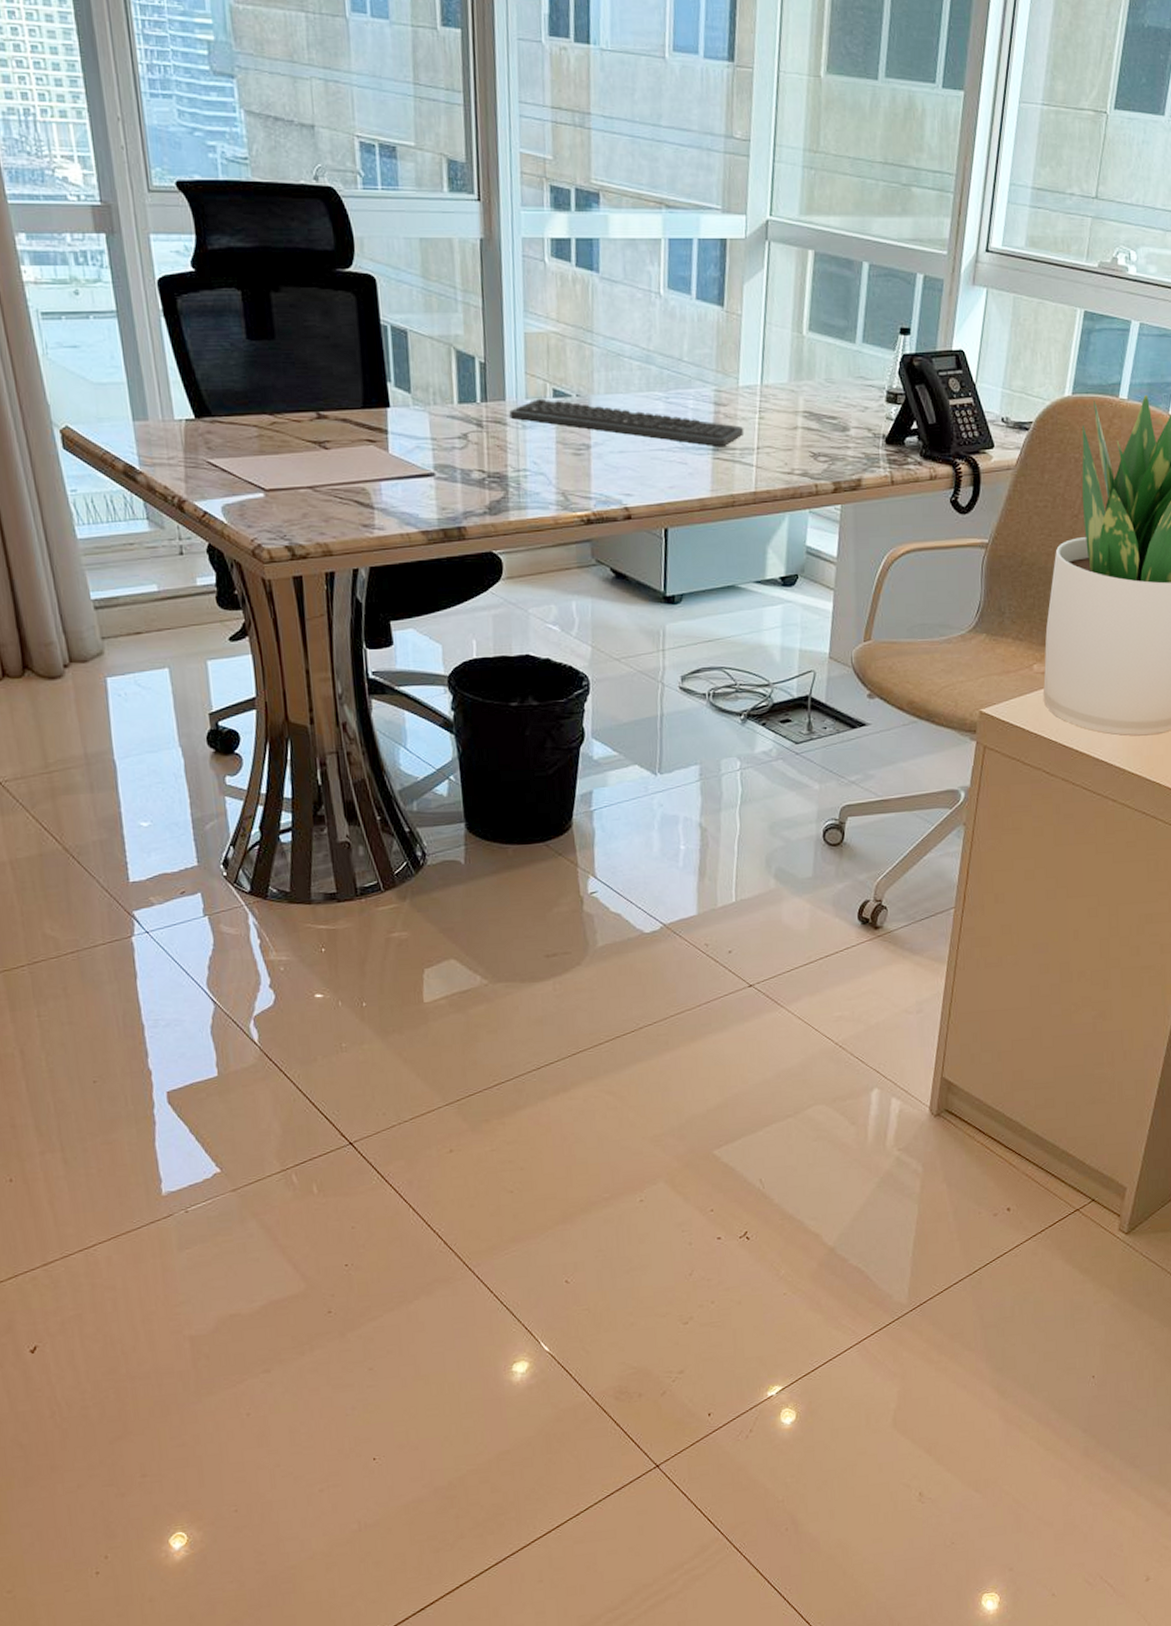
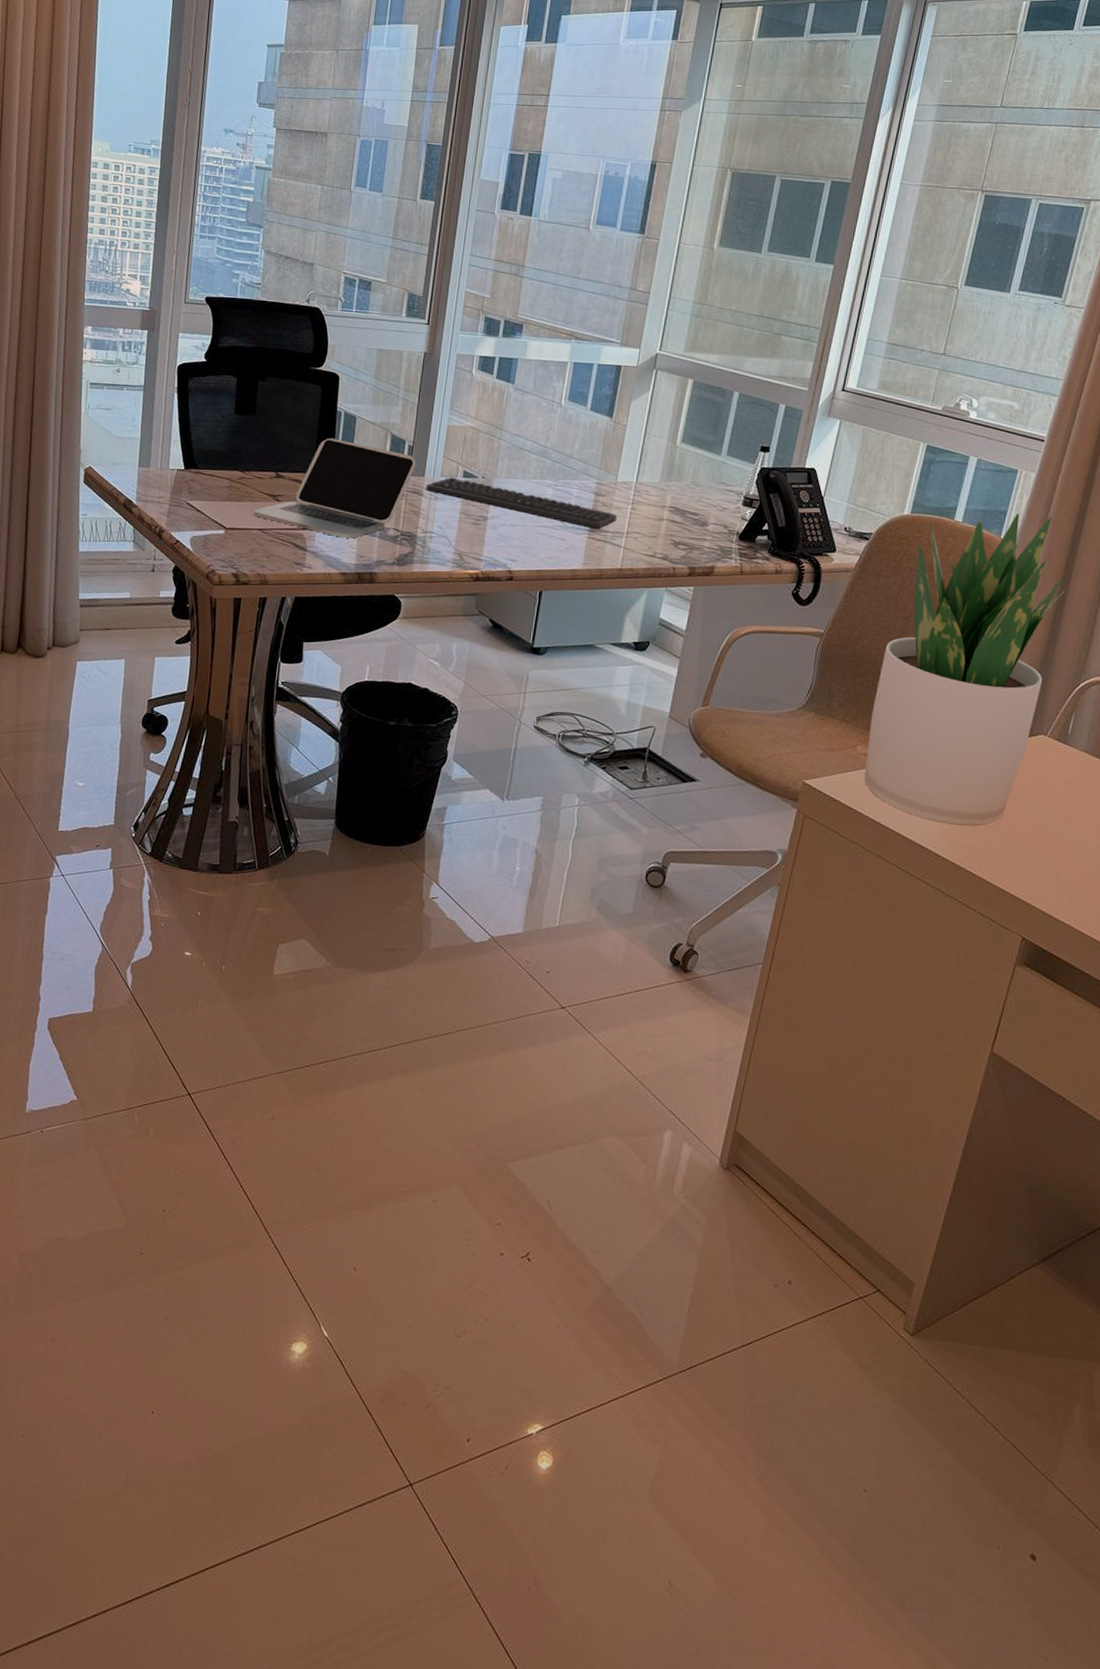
laptop: none [296,362,493,488] -> present [253,438,416,539]

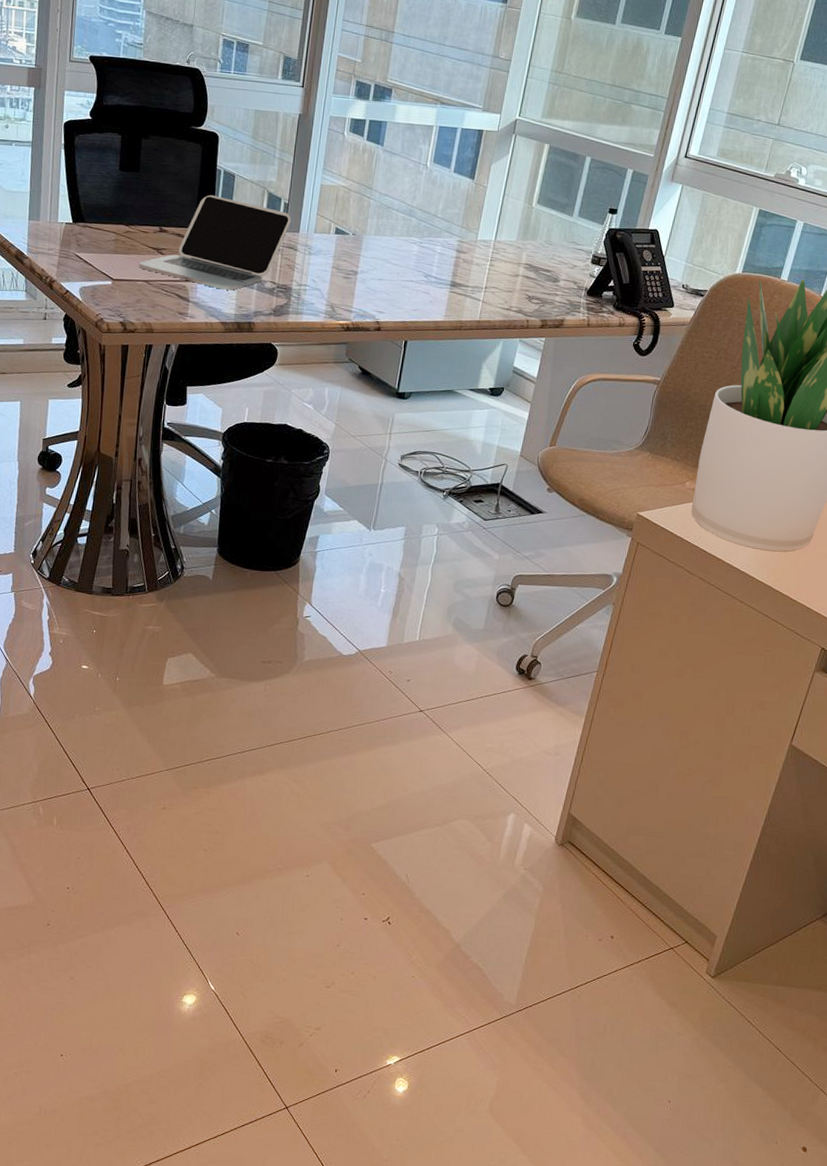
computer keyboard: present [426,477,618,529] -> none [300,233,477,283]

